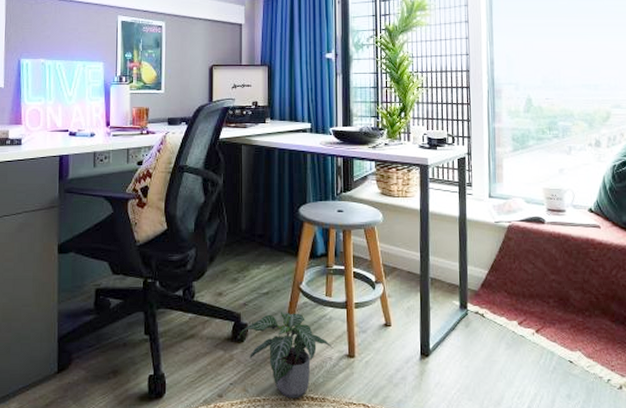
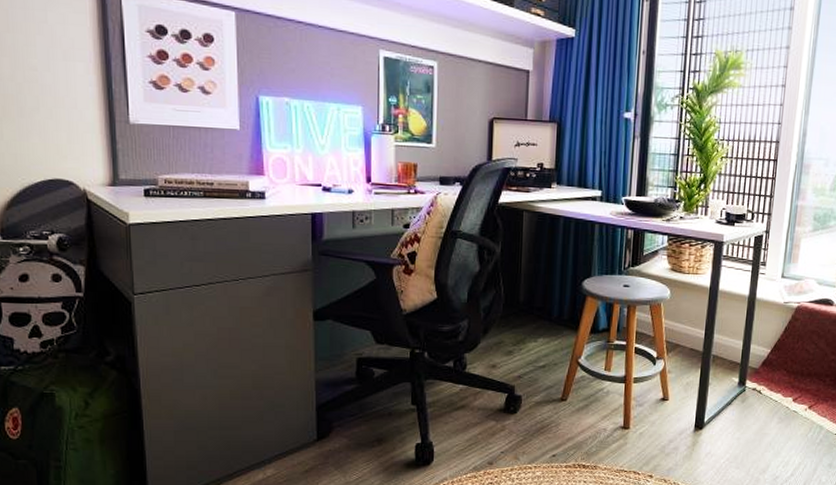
potted plant: present [240,312,332,398] -> none [513,385,608,466]

